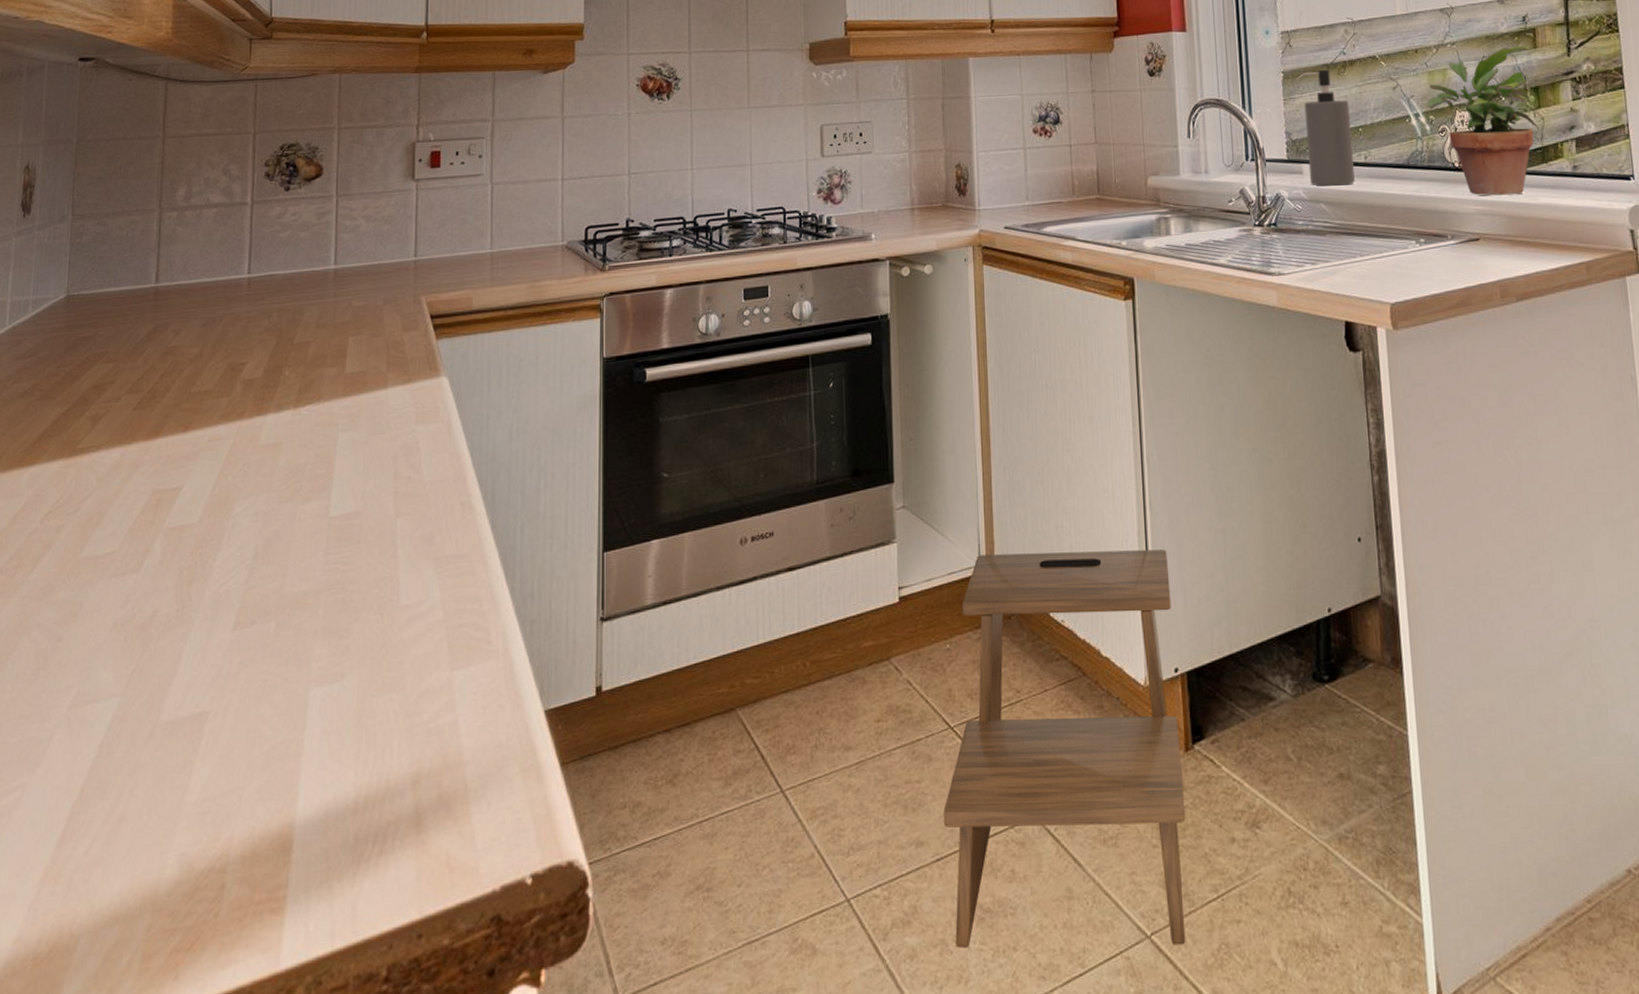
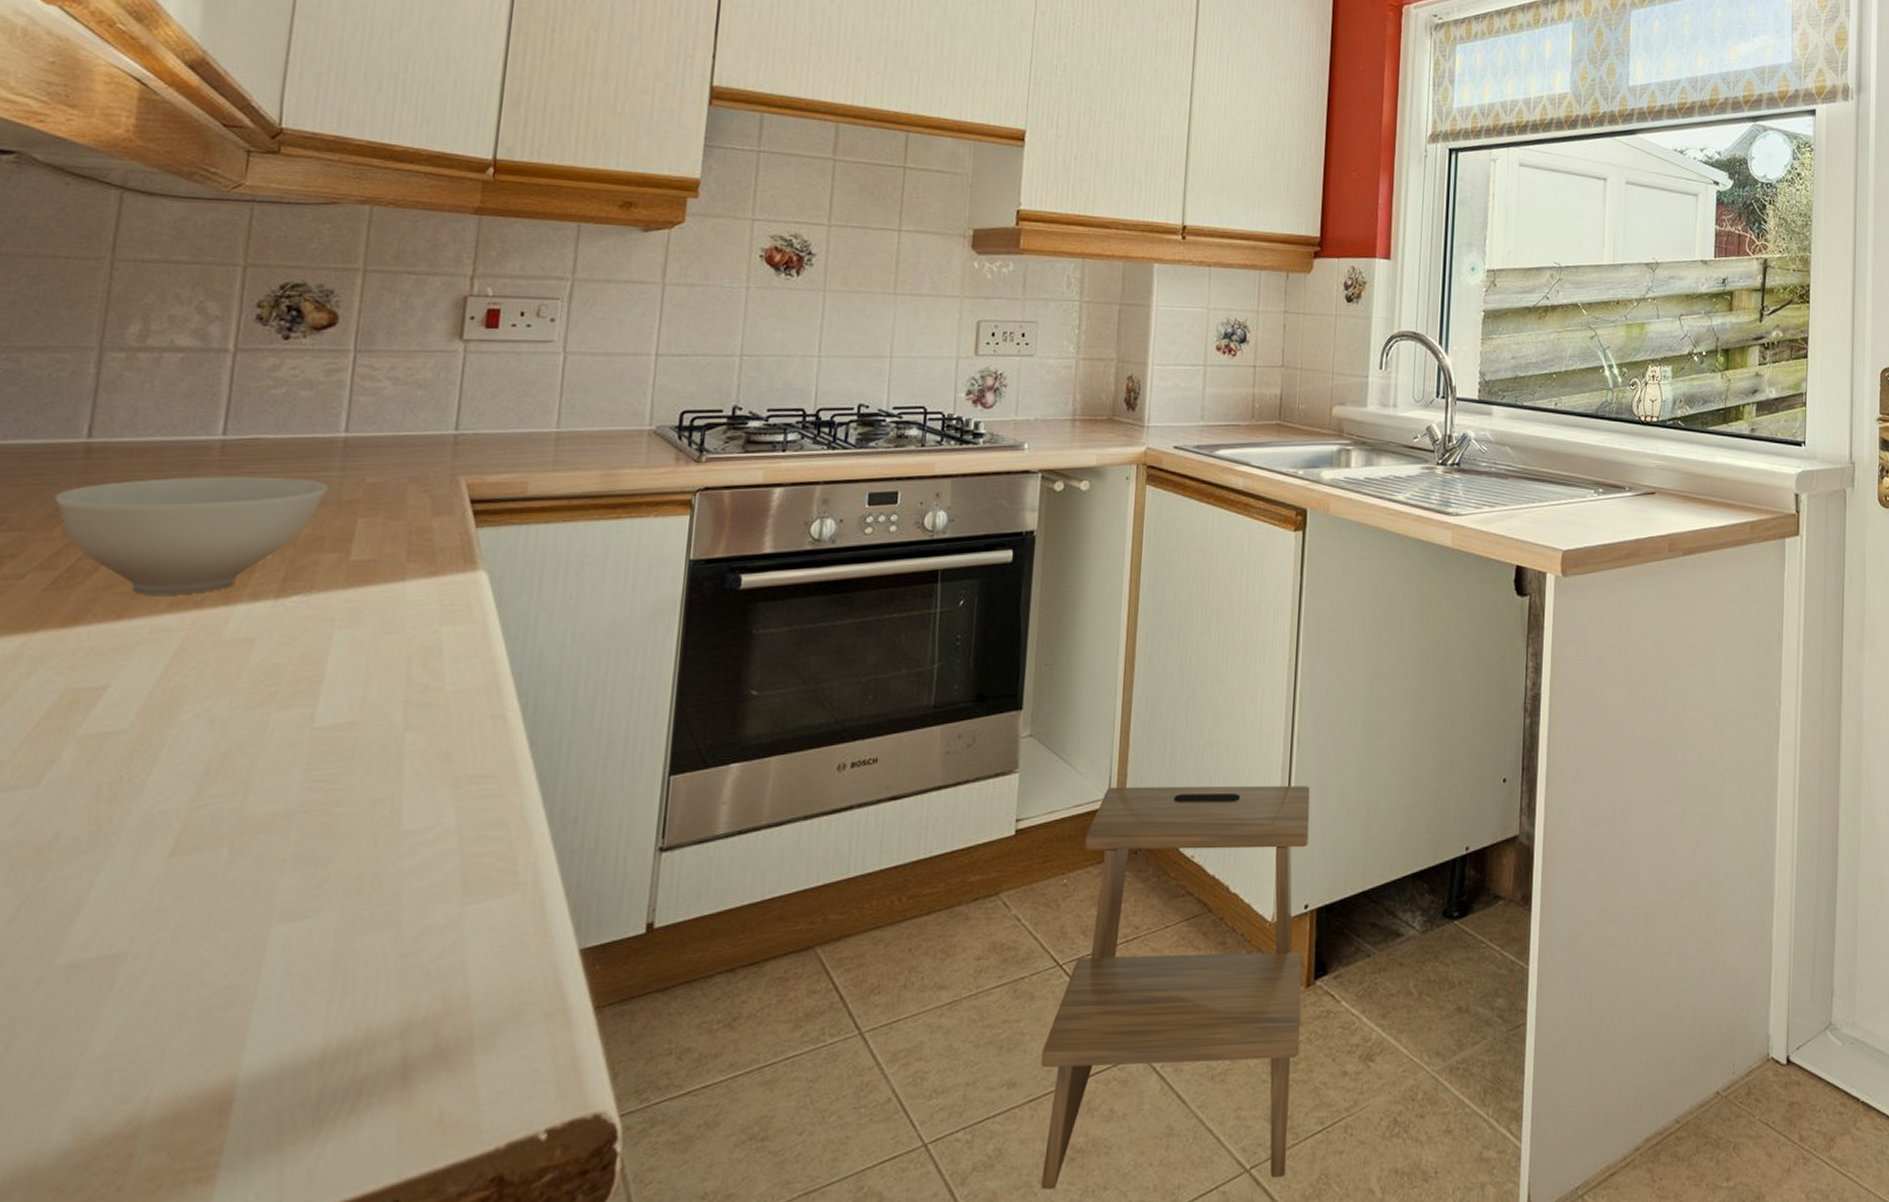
bowl: none [137,306,326,410] -> present [55,477,329,595]
soap dispenser: present [1295,69,1355,186] -> none [1495,312,1546,430]
potted plant: present [1427,45,1540,196] -> none [1622,307,1727,452]

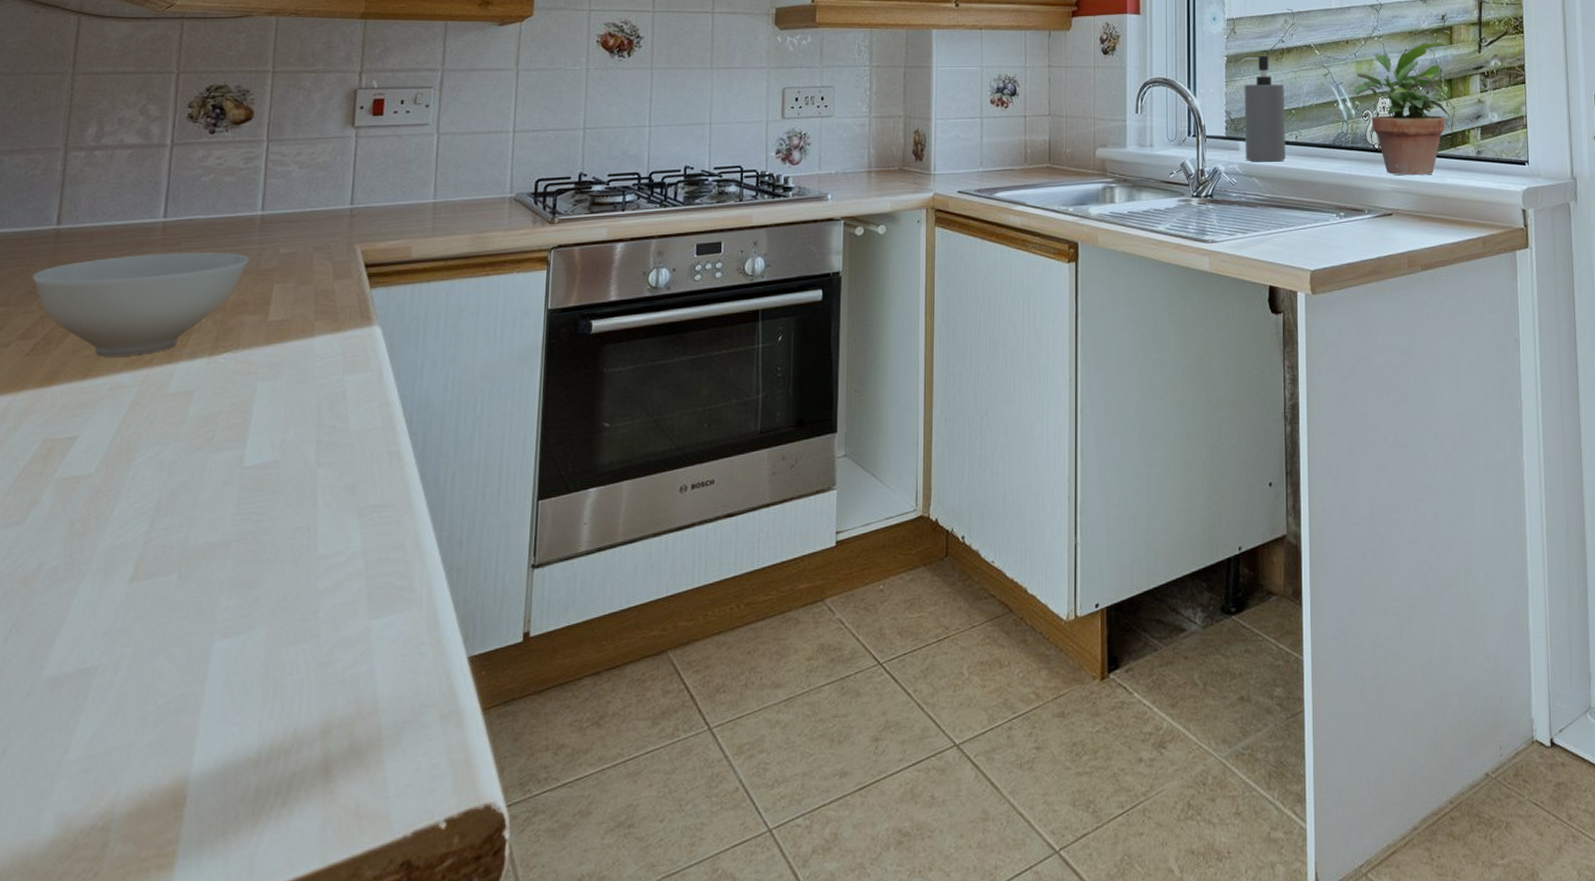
step stool: present [1041,786,1310,1190] -> none [868,494,1098,871]
soap dispenser: none [1495,312,1546,430] -> present [1237,55,1285,162]
potted plant: none [1622,307,1727,452] -> present [1354,41,1451,176]

